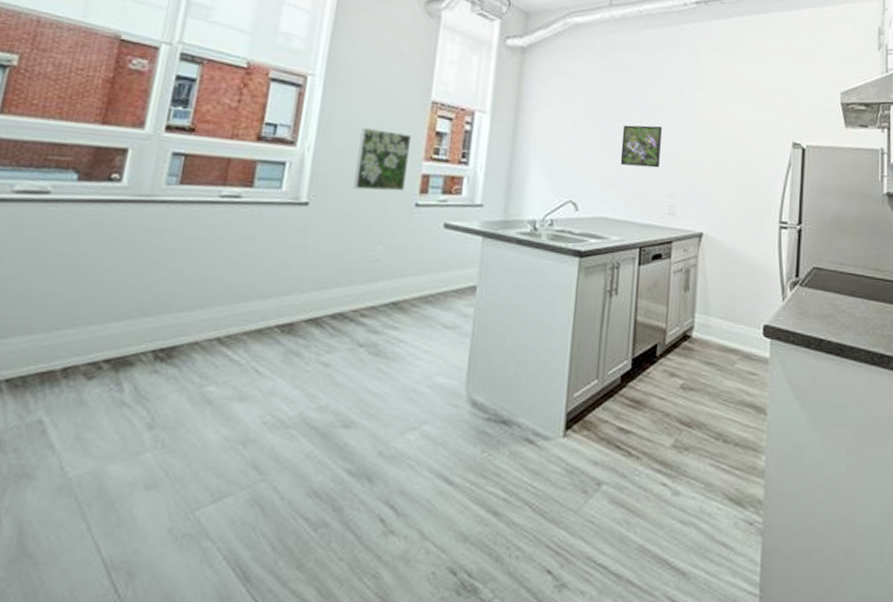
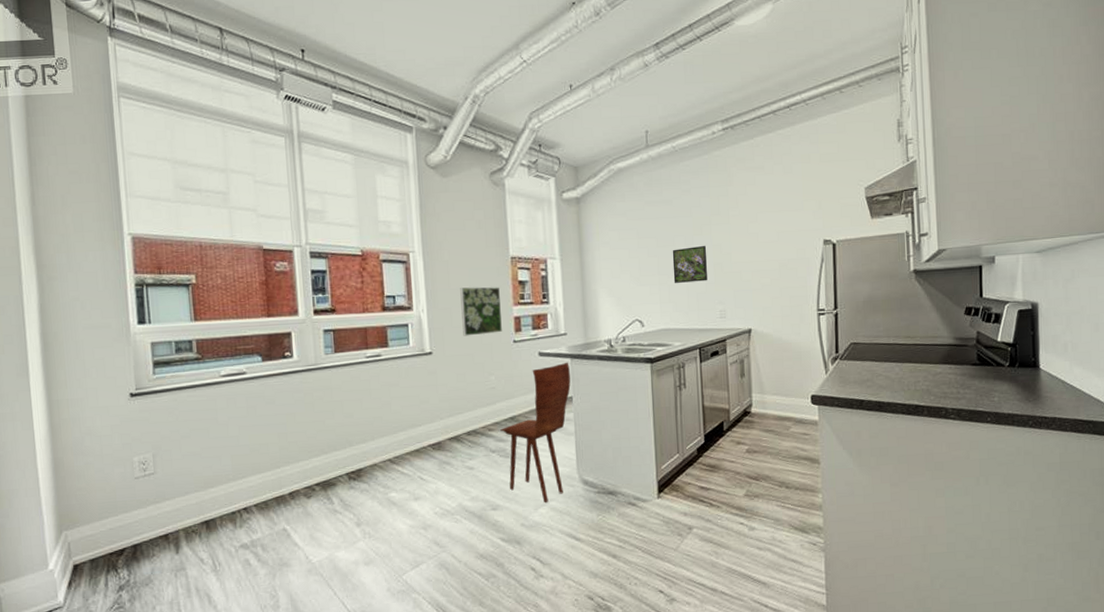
dining chair: none [373,240,480,427] -> present [500,362,571,503]

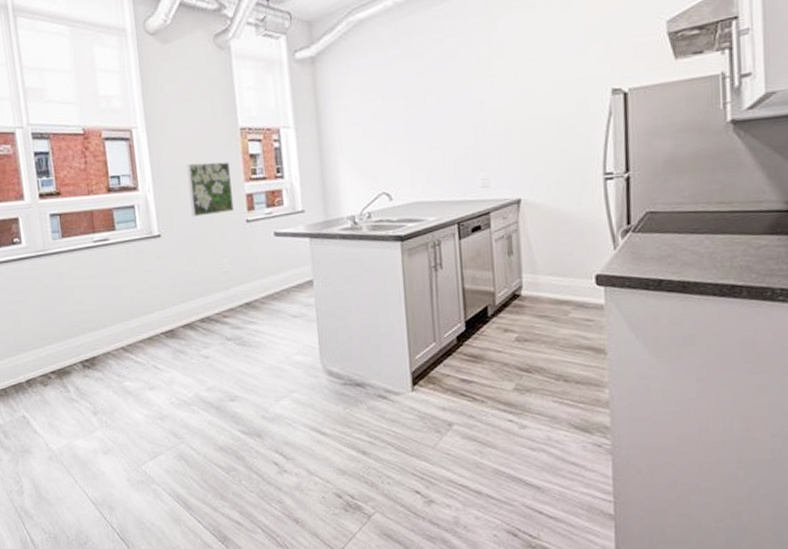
dining chair: present [500,362,571,503] -> none [235,242,311,395]
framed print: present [672,246,707,283] -> none [423,104,467,149]

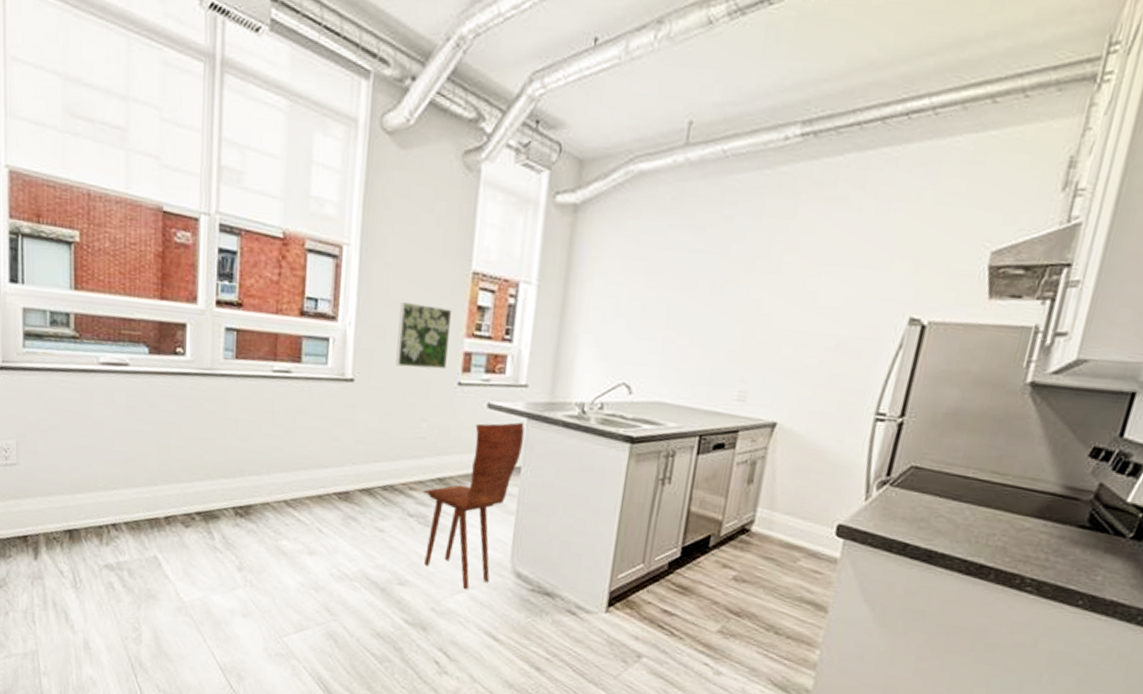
dining chair: none [235,242,311,395] -> present [424,422,525,590]

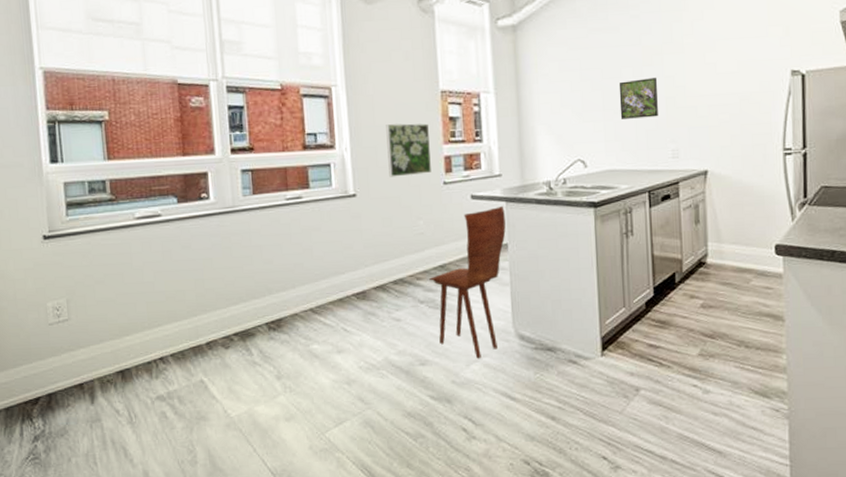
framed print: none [684,297,740,348] -> present [618,78,658,119]

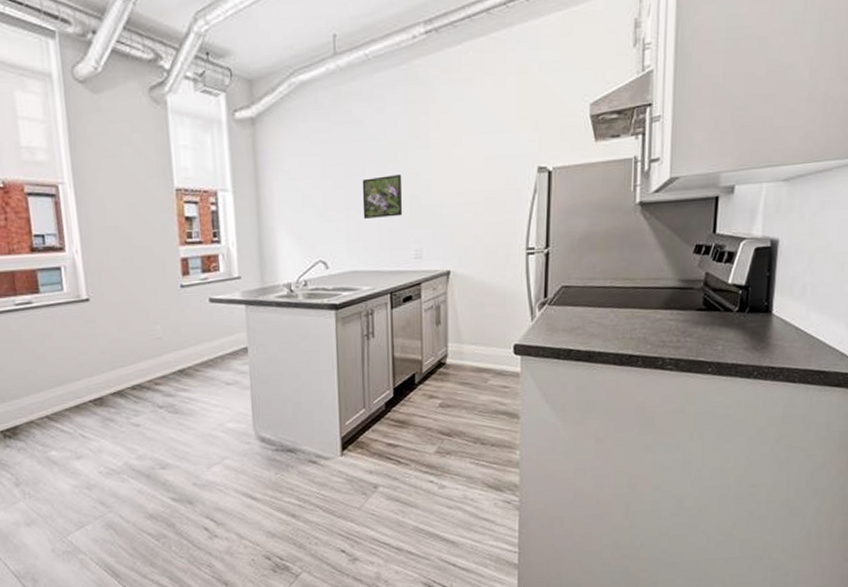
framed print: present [386,123,431,177] -> none [118,224,168,281]
dining chair: present [429,205,506,359] -> none [168,309,246,462]

